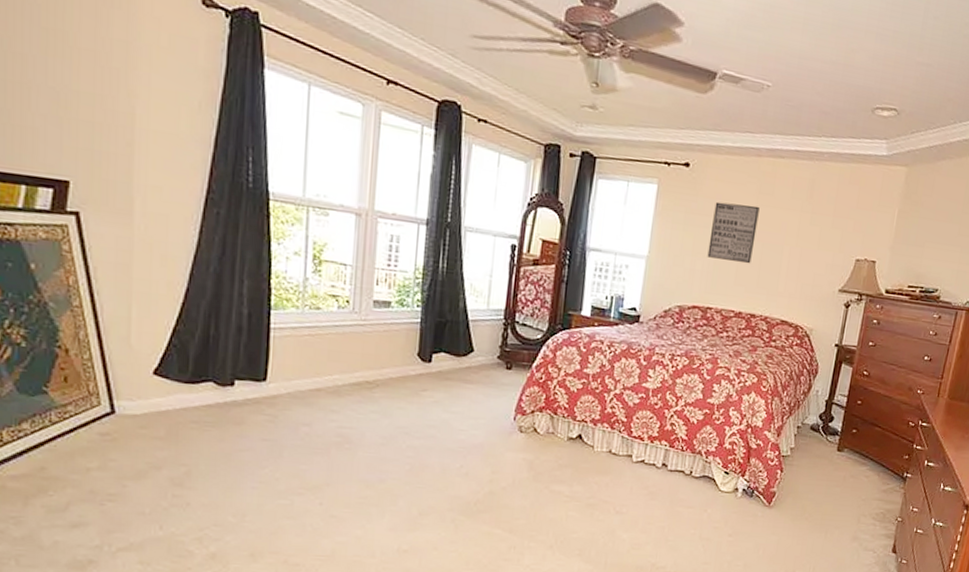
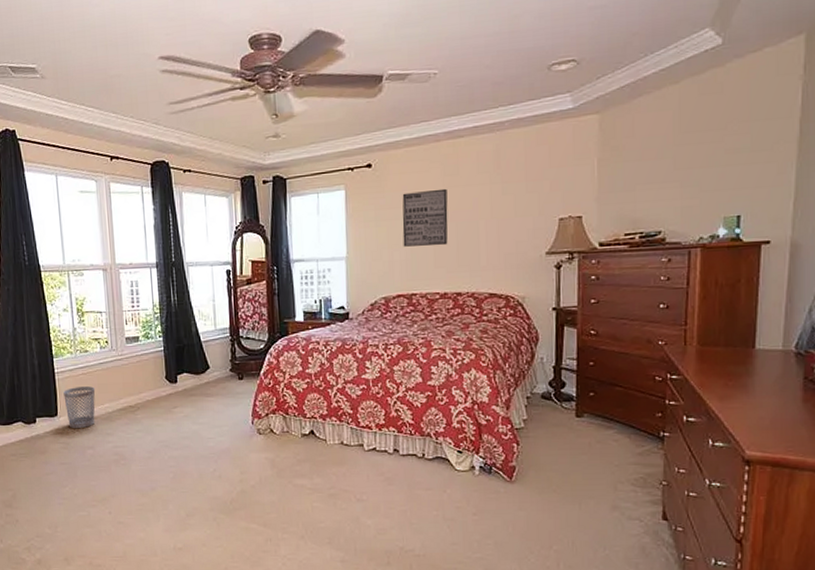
wastebasket: none [278,349,324,401] -> present [63,386,96,429]

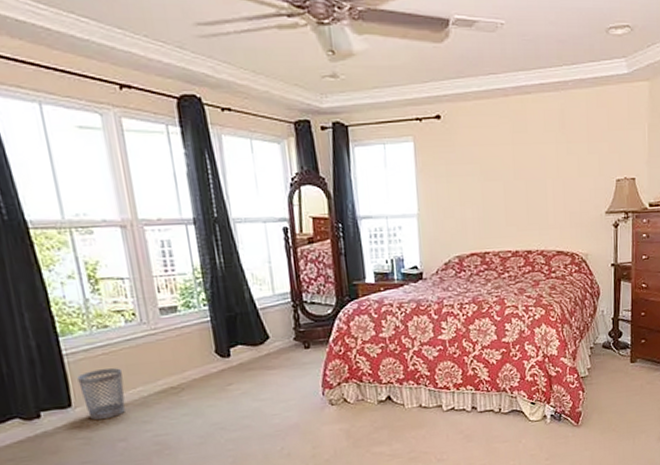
wall art: present [402,188,448,247] -> none [473,145,518,204]

